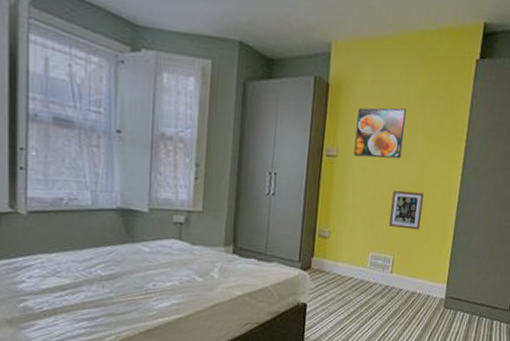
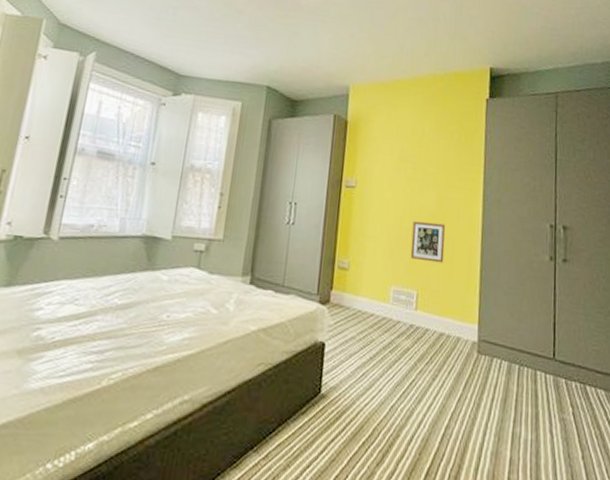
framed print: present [353,107,406,159] -> none [372,142,422,190]

